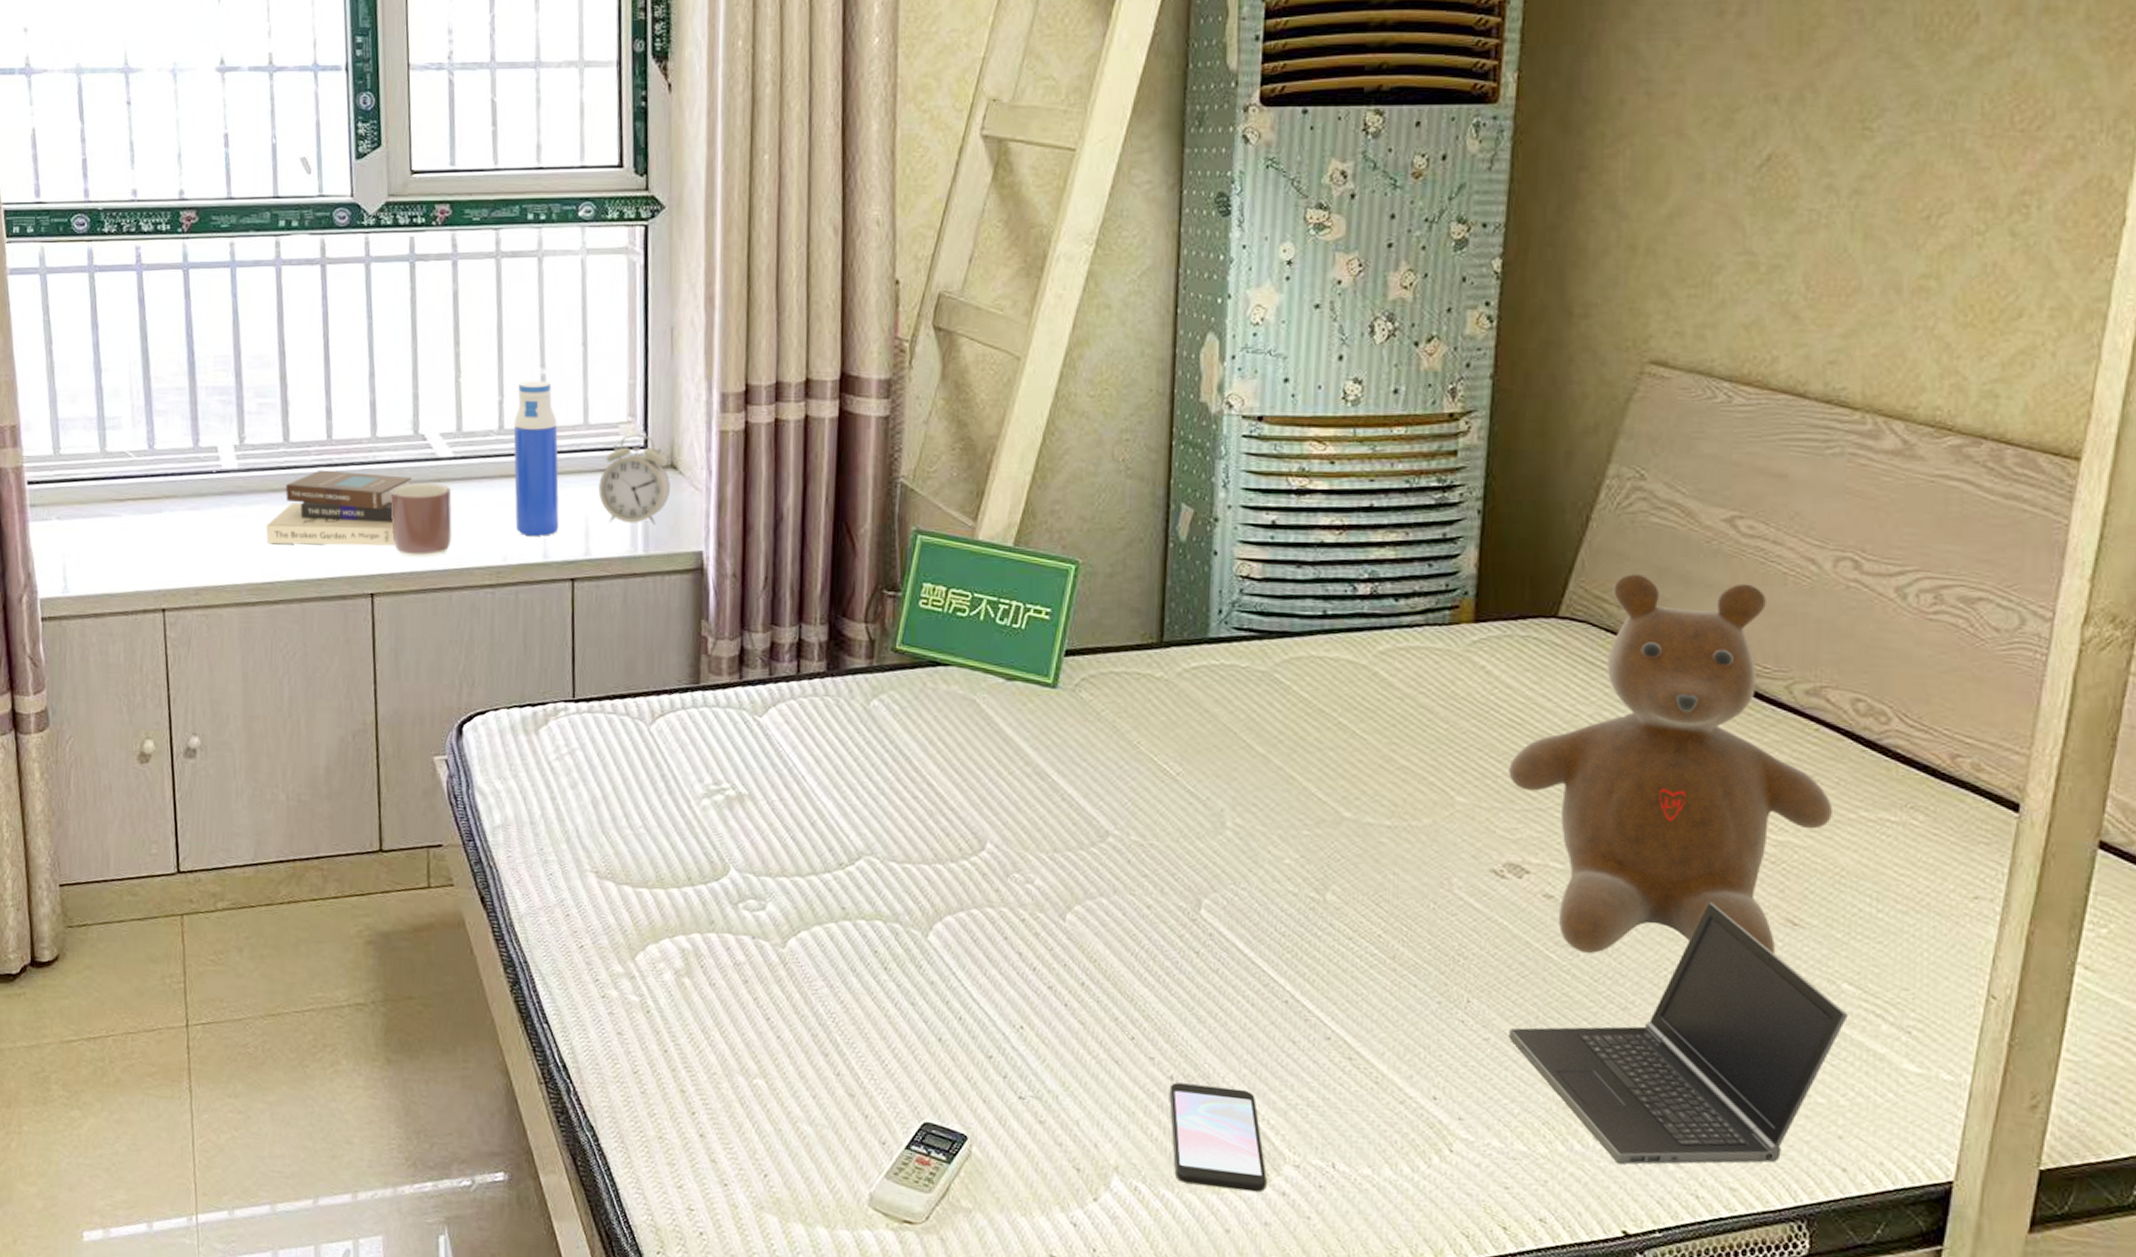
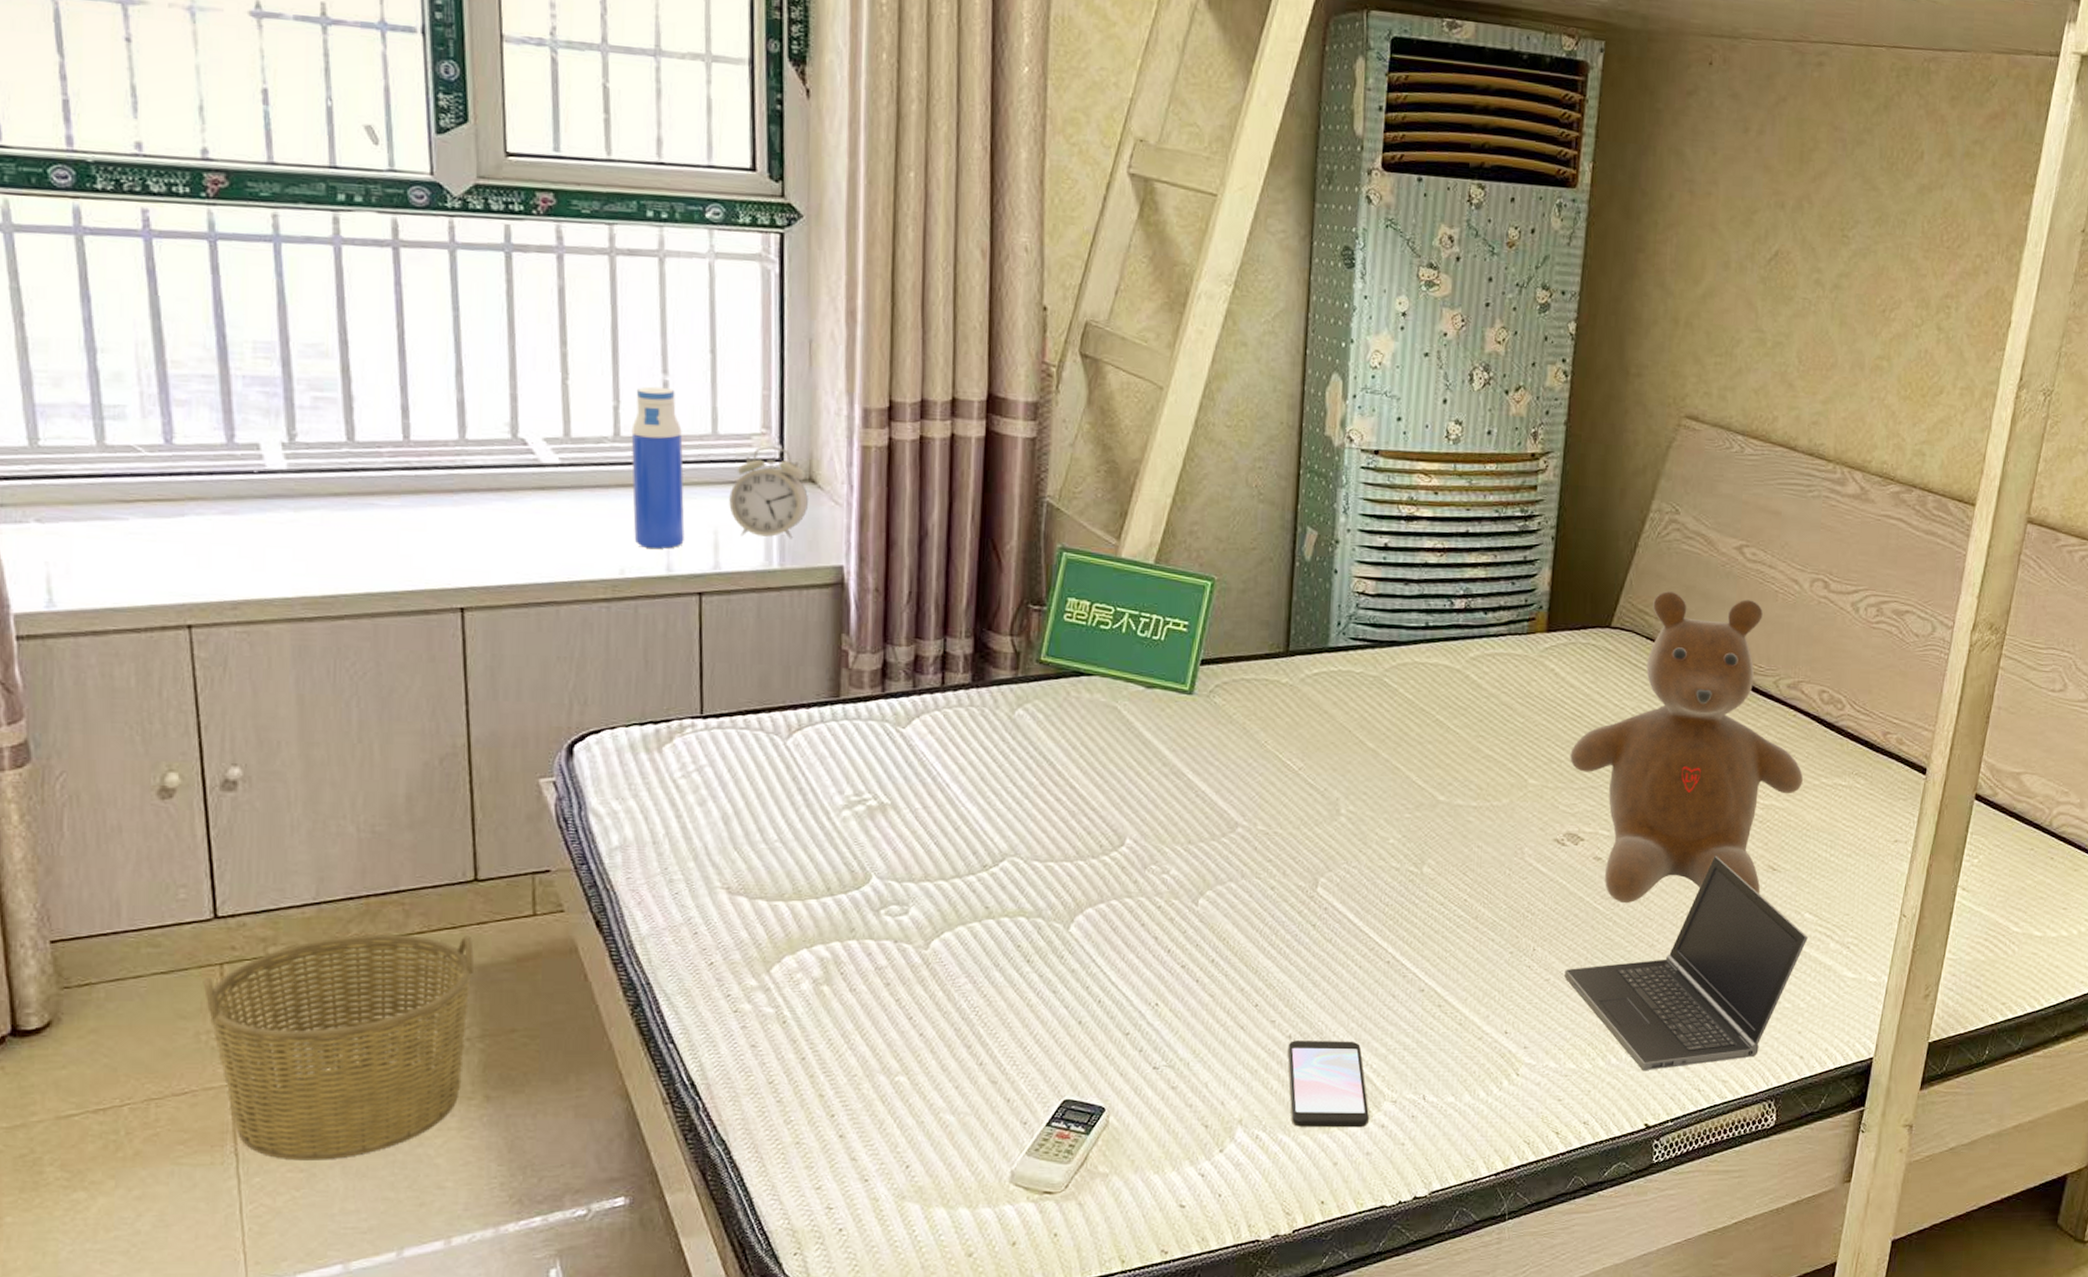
basket: none [168,896,379,1105] -> present [203,934,474,1161]
books: present [265,470,411,546] -> none [325,473,509,557]
mug: present [390,483,452,558] -> none [483,490,559,571]

